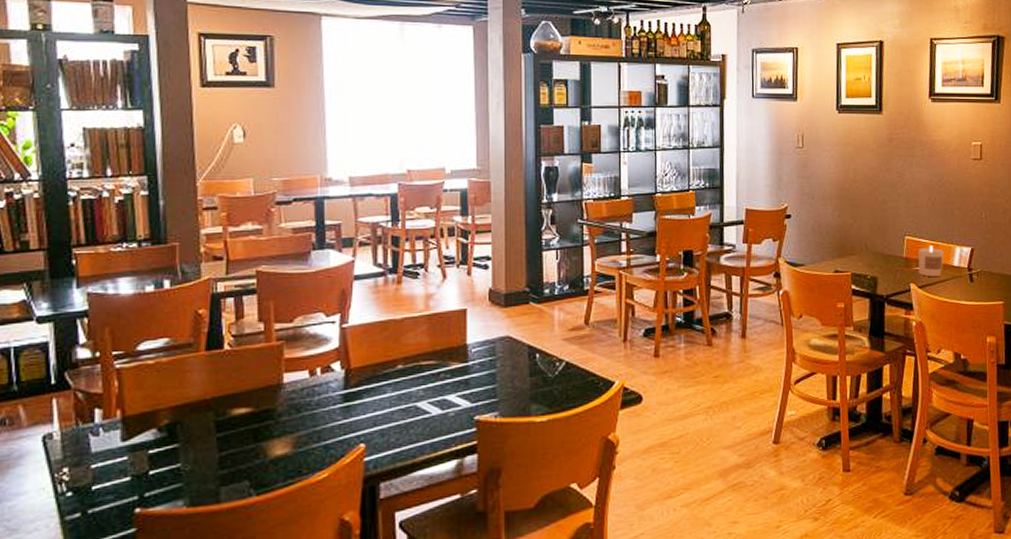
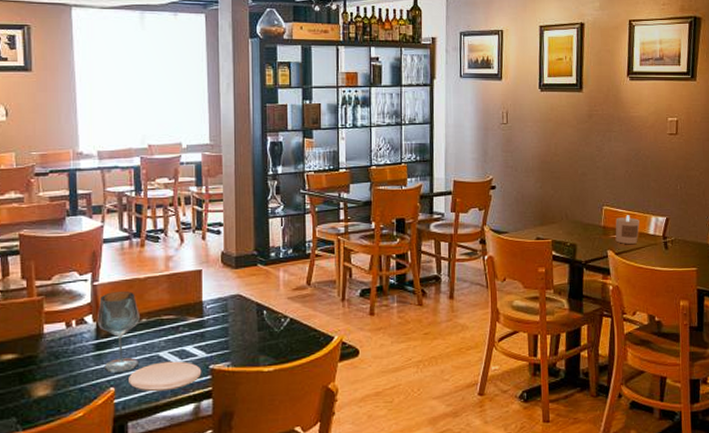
wine glass: none [345,334,397,427] -> present [96,292,141,373]
plate: none [381,412,466,448] -> present [129,361,202,392]

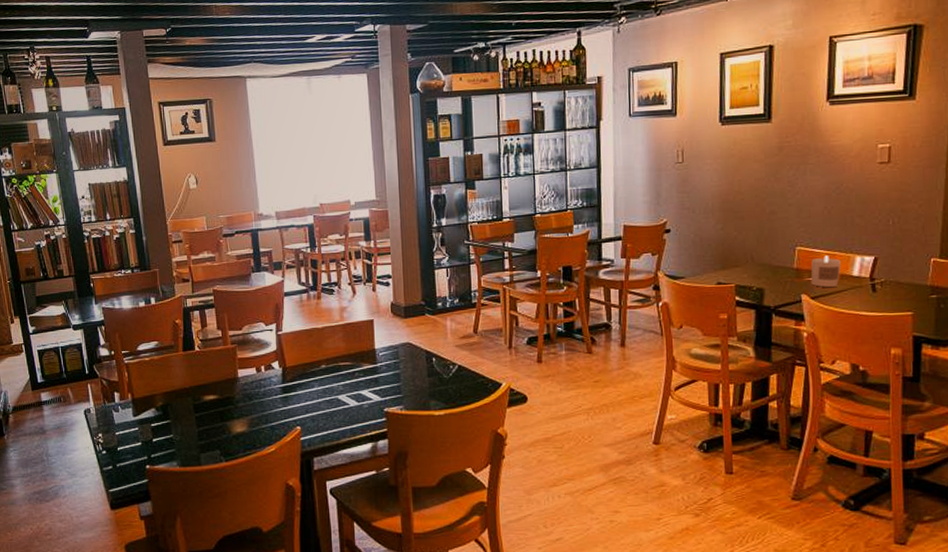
wine glass: present [96,292,141,373] -> none [282,340,321,413]
plate: present [129,361,202,392] -> none [312,404,377,432]

